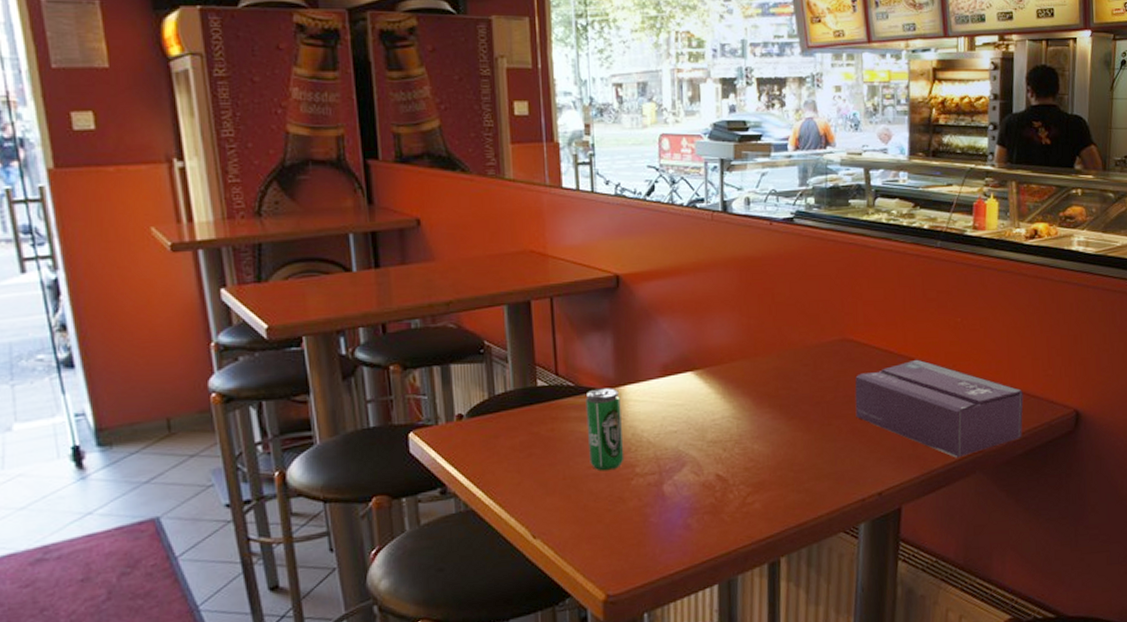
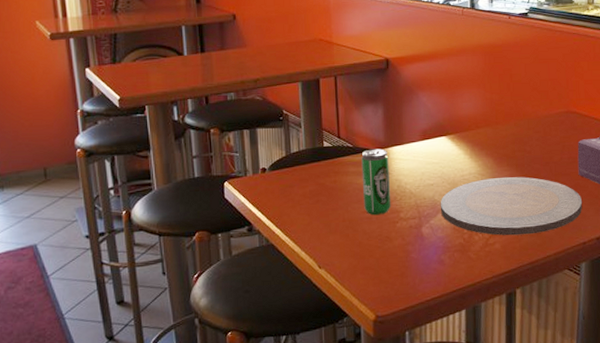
plate: none [685,420,861,493] -> present [440,176,583,236]

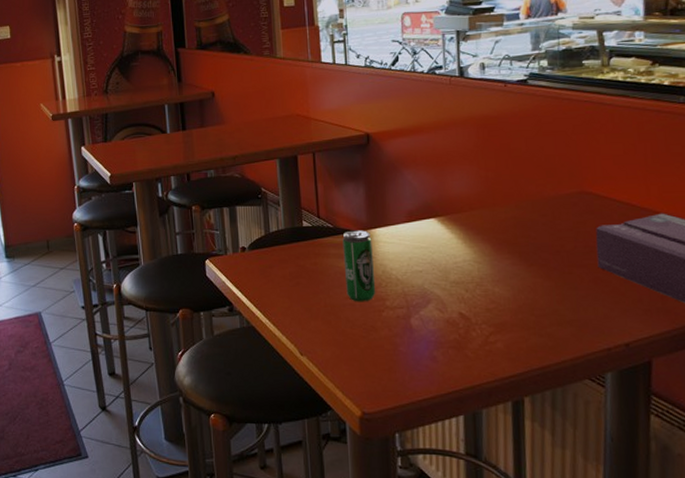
plate: present [440,176,583,236] -> none [430,266,605,334]

